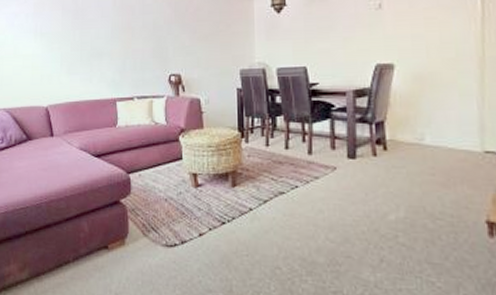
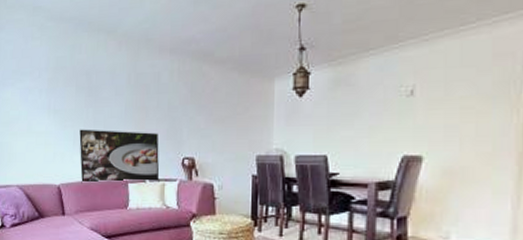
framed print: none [66,50,147,104] -> present [79,129,160,184]

